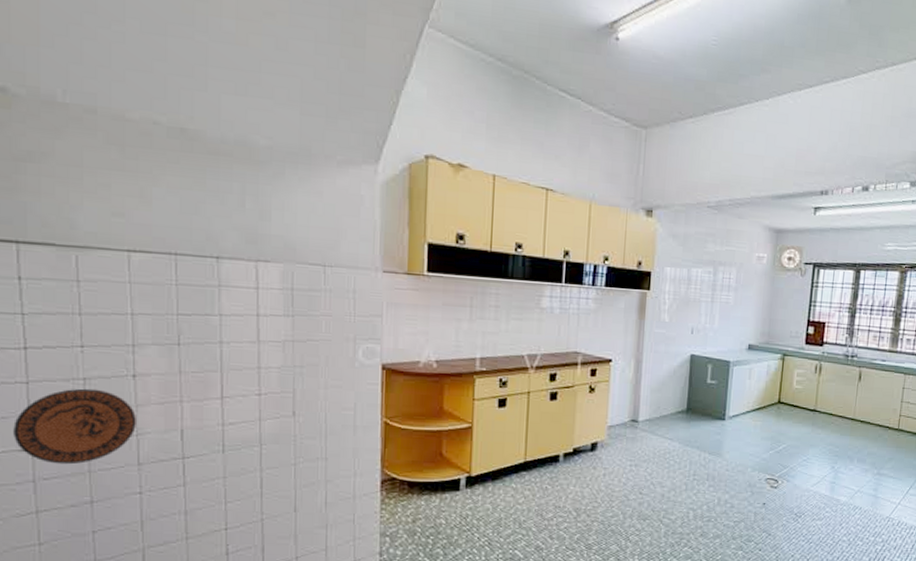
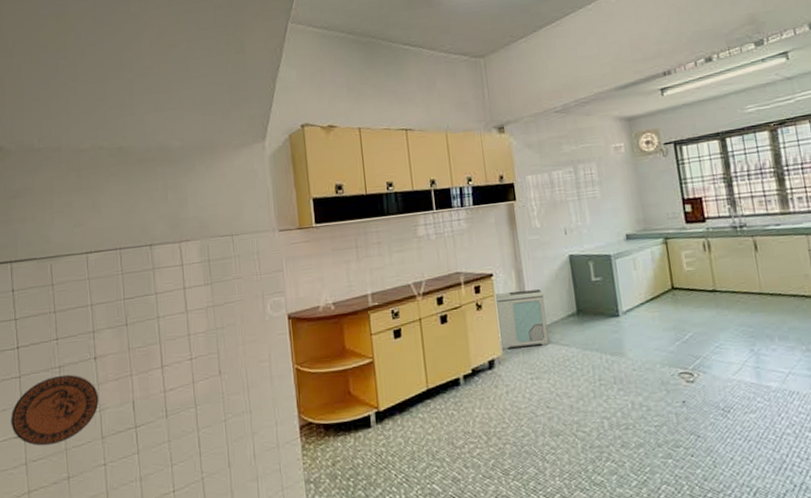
air purifier: none [605,379,658,436] -> present [493,289,549,350]

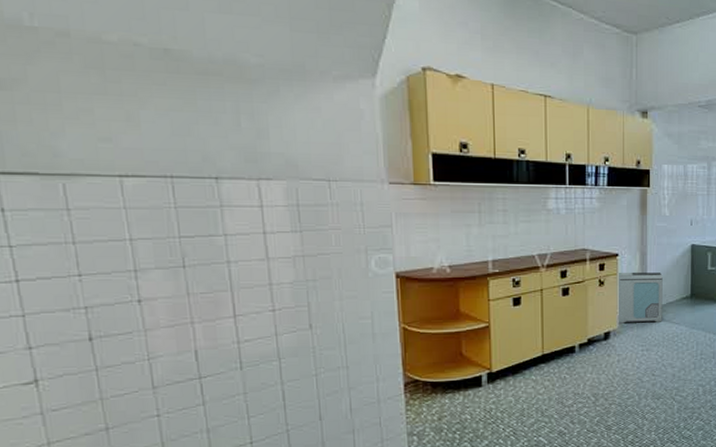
decorative plate: present [11,374,99,446] -> none [13,317,147,395]

